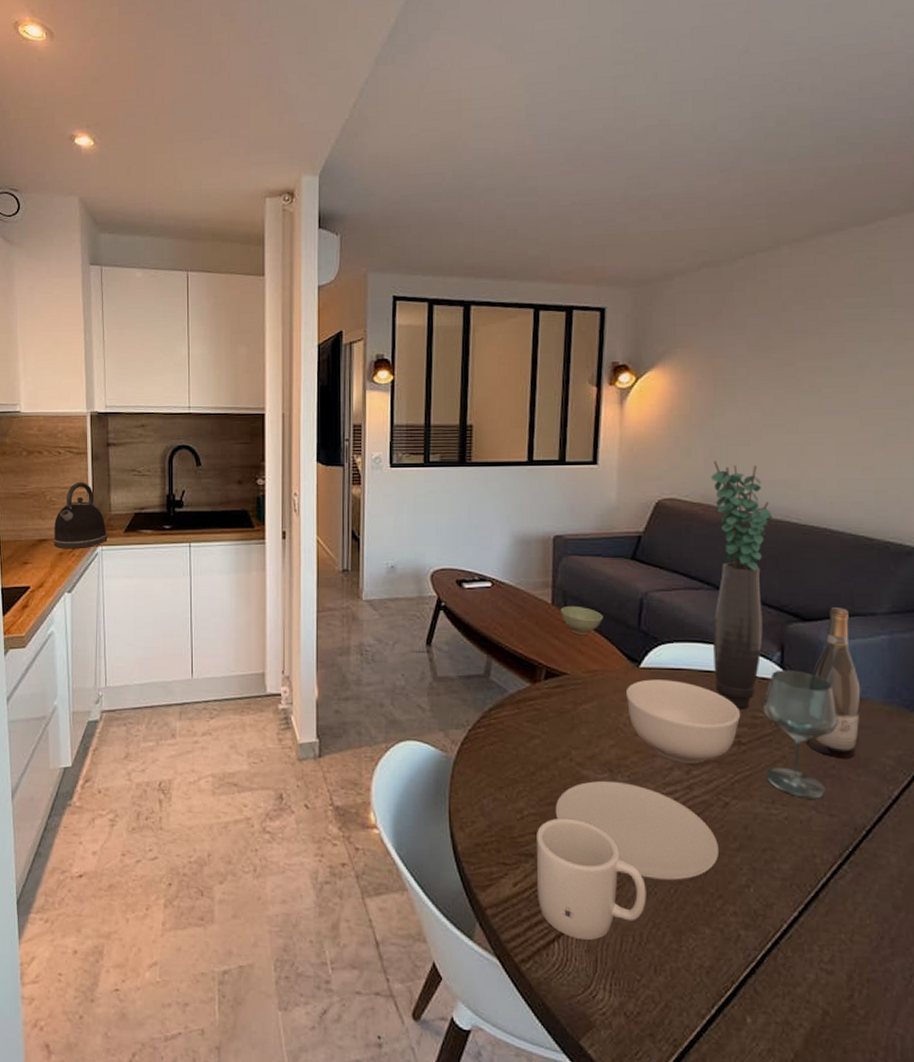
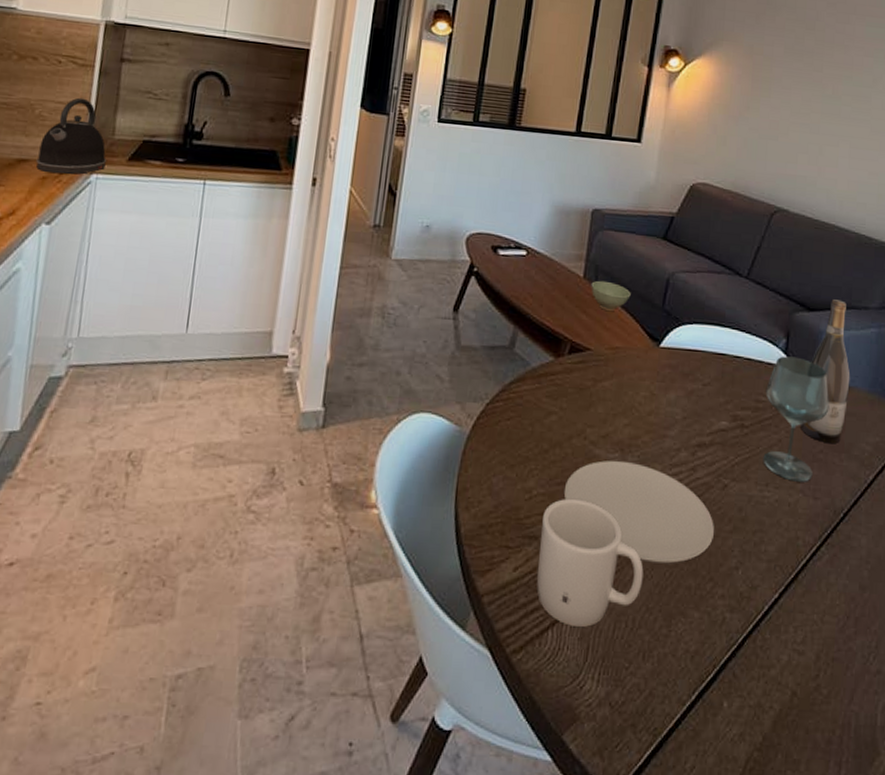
bowl: present [626,679,741,764] -> none [644,359,747,446]
vase: present [711,460,773,709] -> none [726,151,791,393]

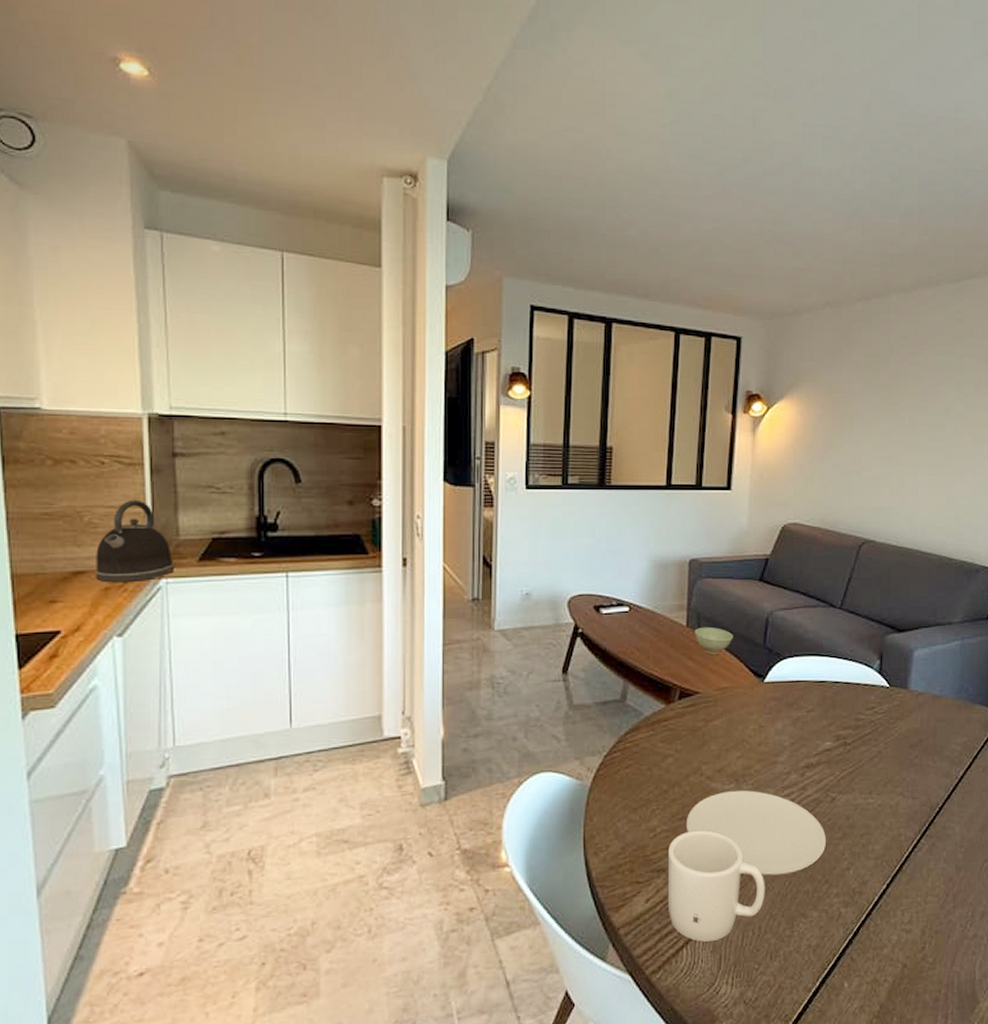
wine glass: present [763,356,830,482] -> none [864,675,922,786]
wine bottle: present [801,299,851,444] -> none [897,619,939,749]

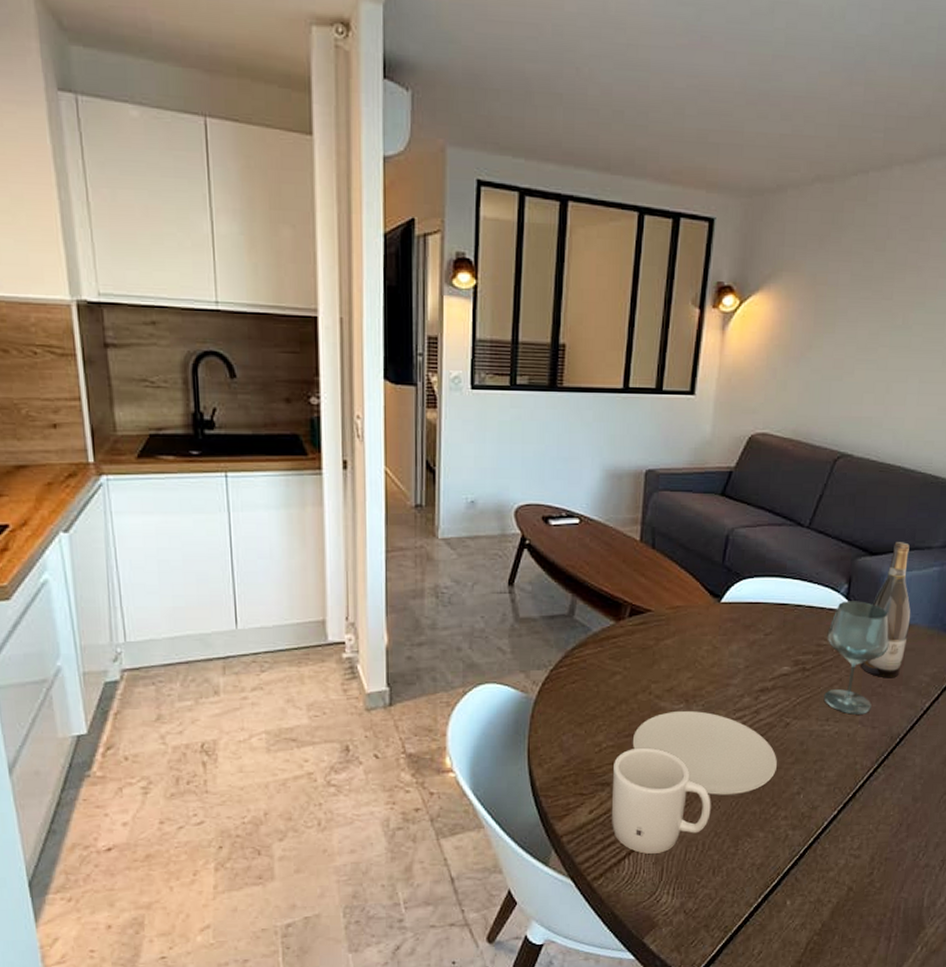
kettle: present [94,499,174,583] -> none [36,392,114,478]
bowl: present [694,627,733,655] -> none [648,542,690,573]
wine glass: none [864,675,922,786] -> present [823,601,890,715]
wine bottle: none [897,619,939,749] -> present [861,542,911,678]

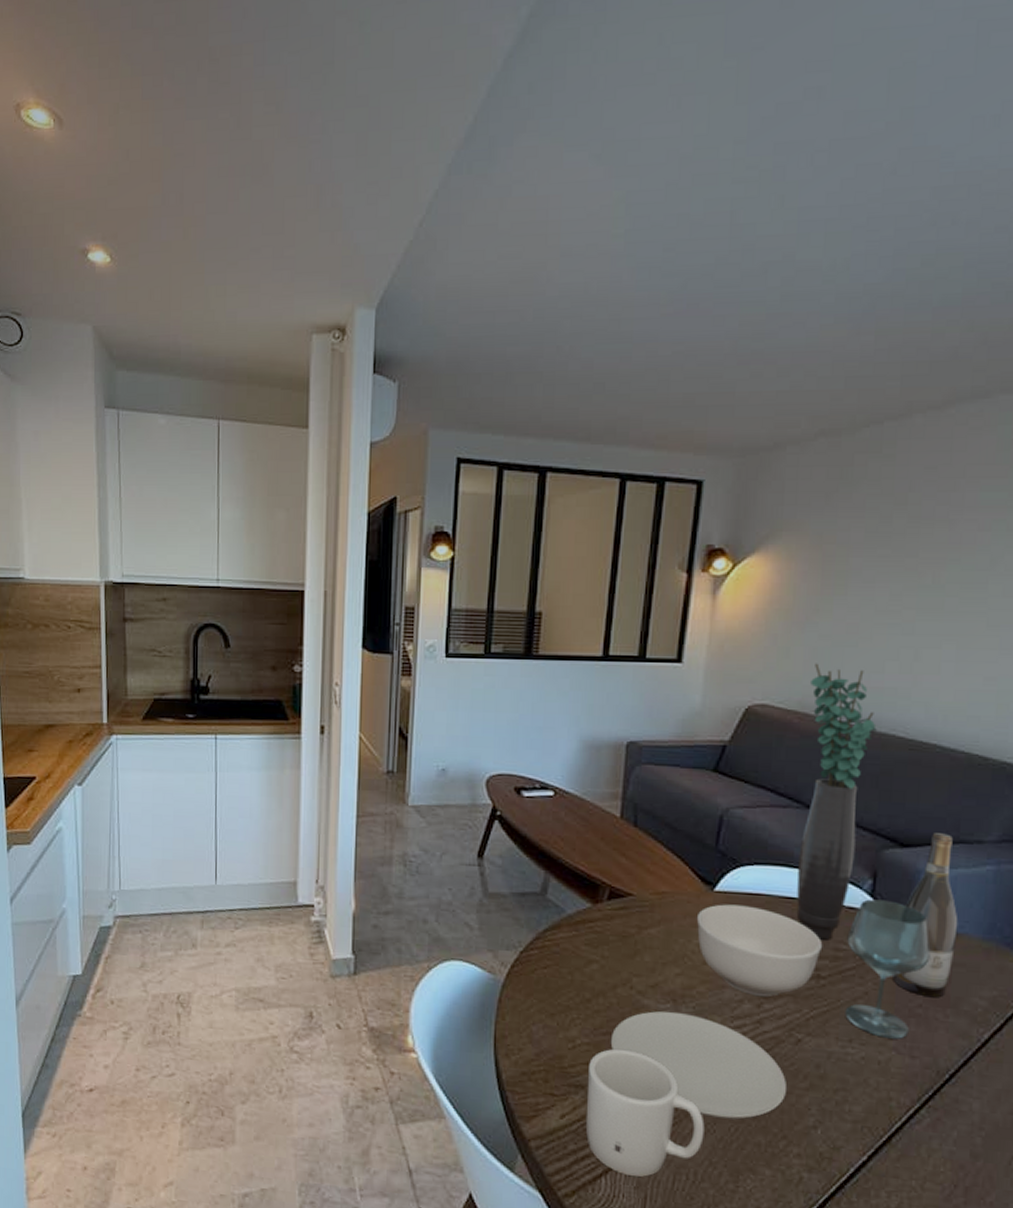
bowl: none [706,613,808,691] -> present [697,904,823,997]
vase: none [787,395,855,638] -> present [796,663,877,940]

